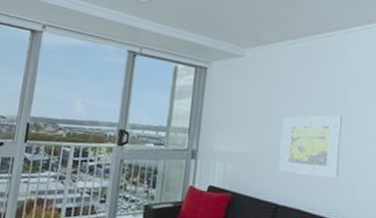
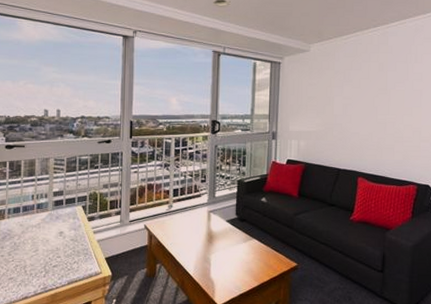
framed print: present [279,115,342,178] -> none [340,95,385,144]

